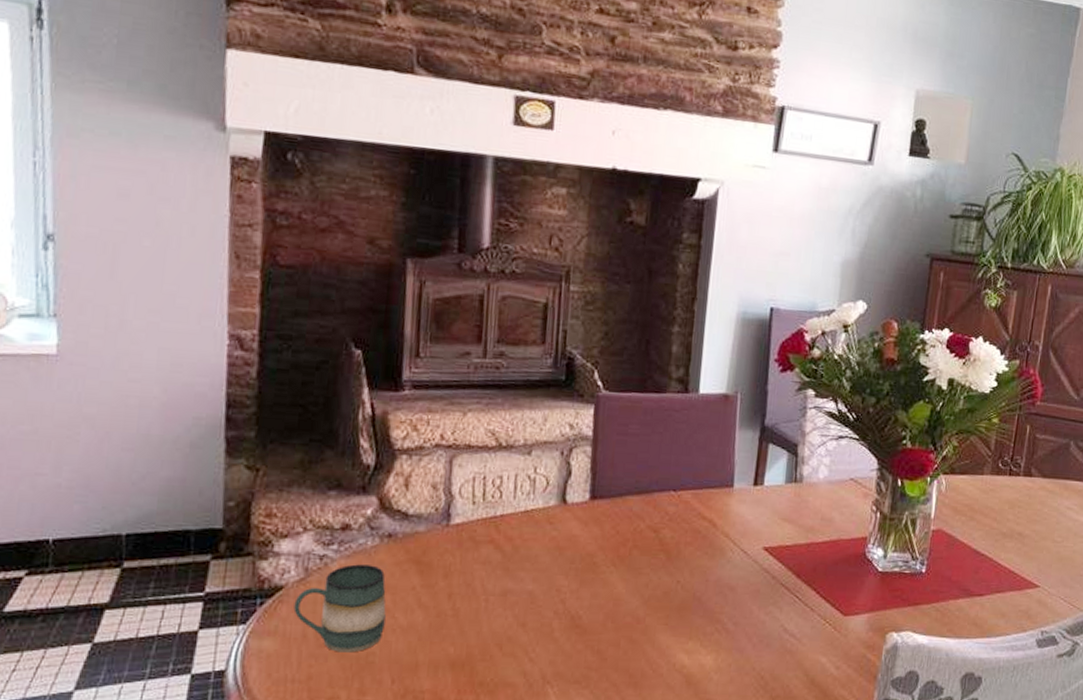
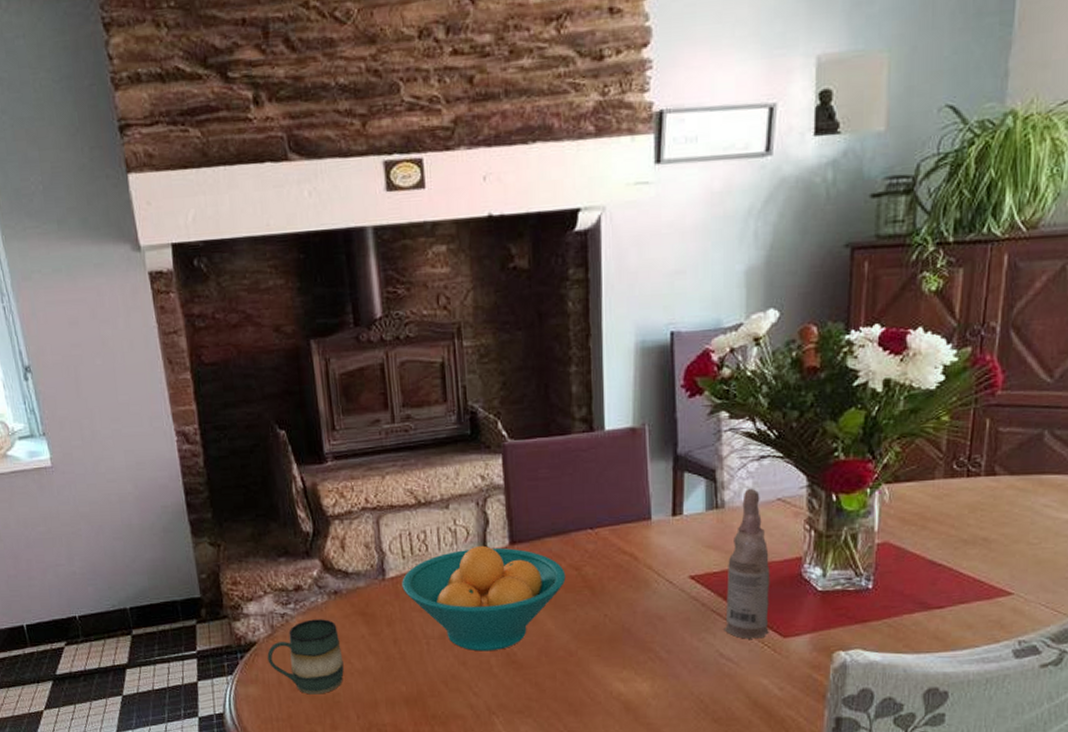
fruit bowl: none [467,497,643,613] -> present [402,545,566,652]
bottle: none [790,465,839,616] -> present [724,488,770,639]

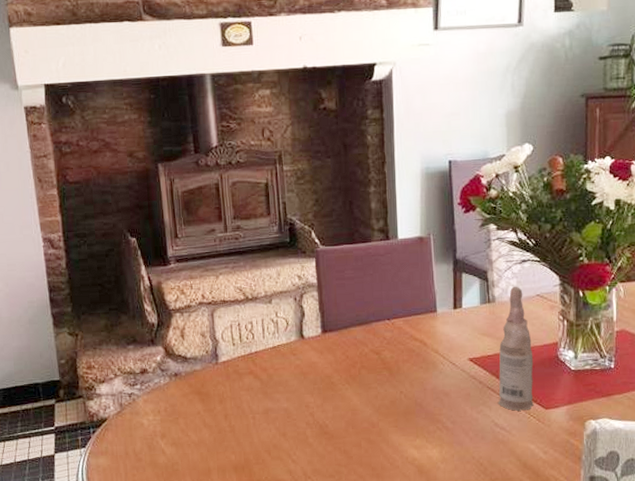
mug: present [267,619,344,695] -> none [116,398,182,464]
fruit bowl: present [402,545,566,652] -> none [232,334,368,424]

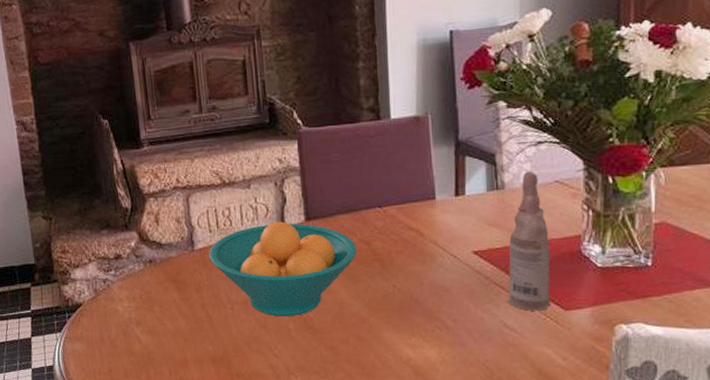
fruit bowl: none [232,334,368,424] -> present [209,221,357,317]

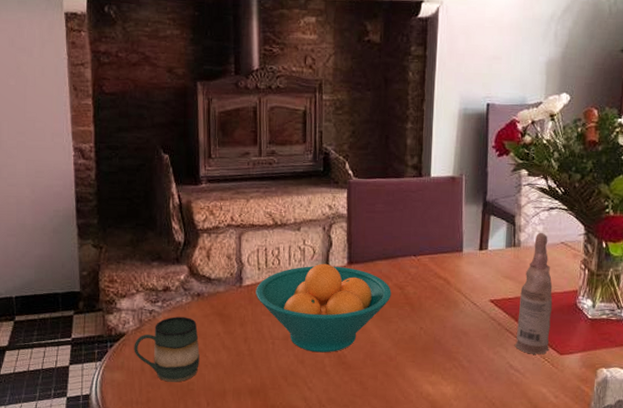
mug: none [91,285,158,352] -> present [134,317,200,382]

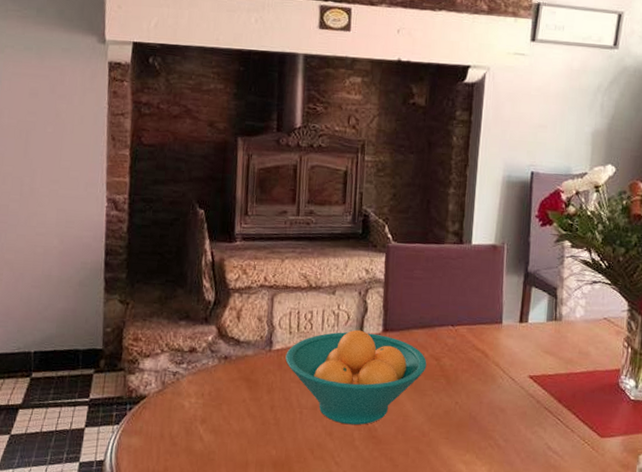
mug: present [134,317,200,382] -> none [154,380,223,451]
bottle: present [514,232,553,355] -> none [553,306,594,436]

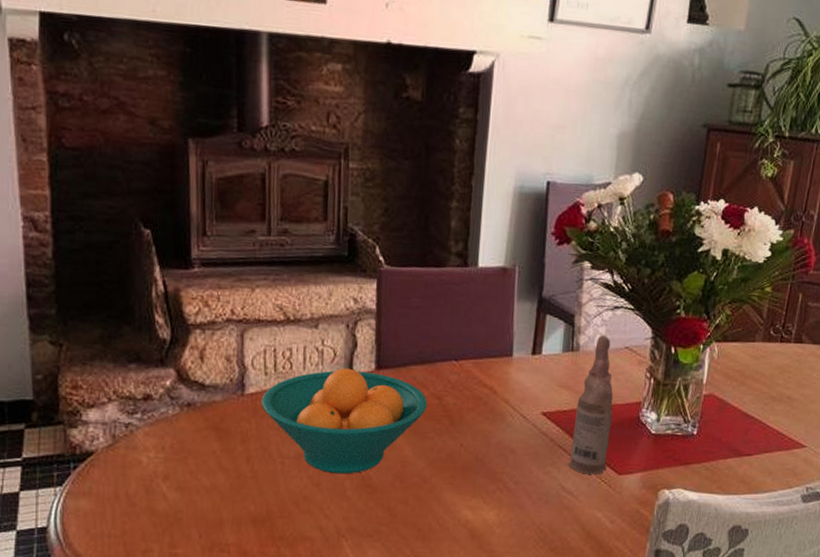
bottle: none [553,306,594,436] -> present [567,335,614,475]

